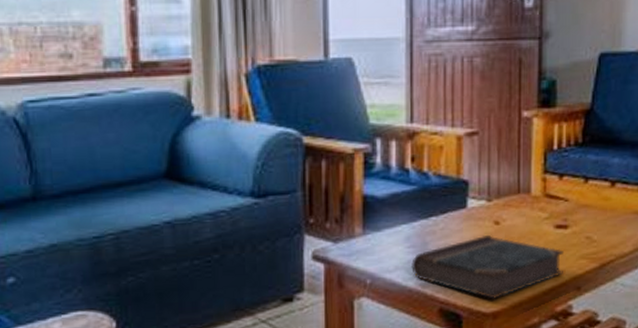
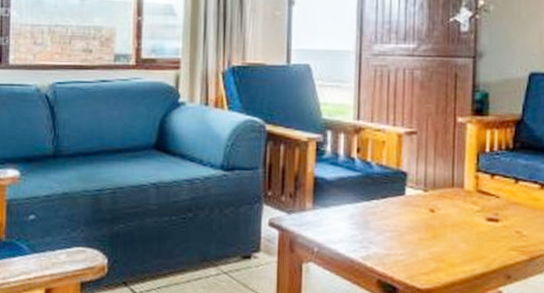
book: present [411,234,565,299] -> none [354,220,496,277]

